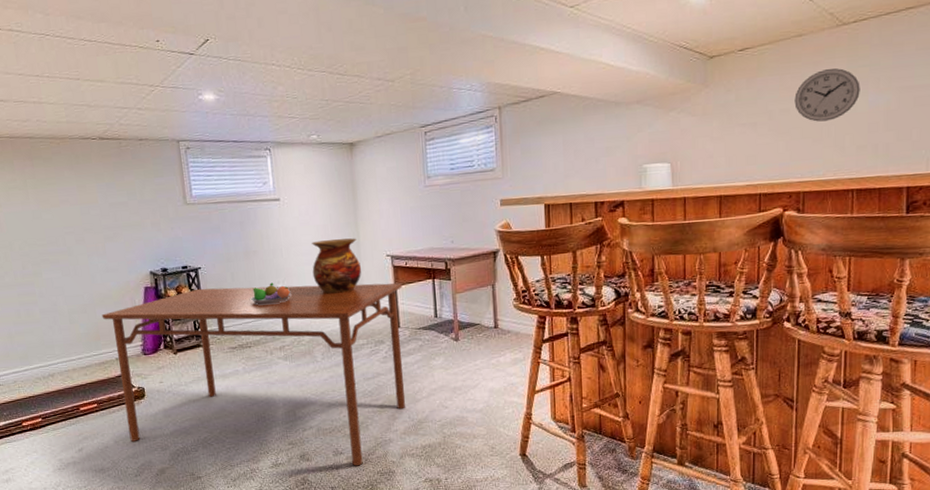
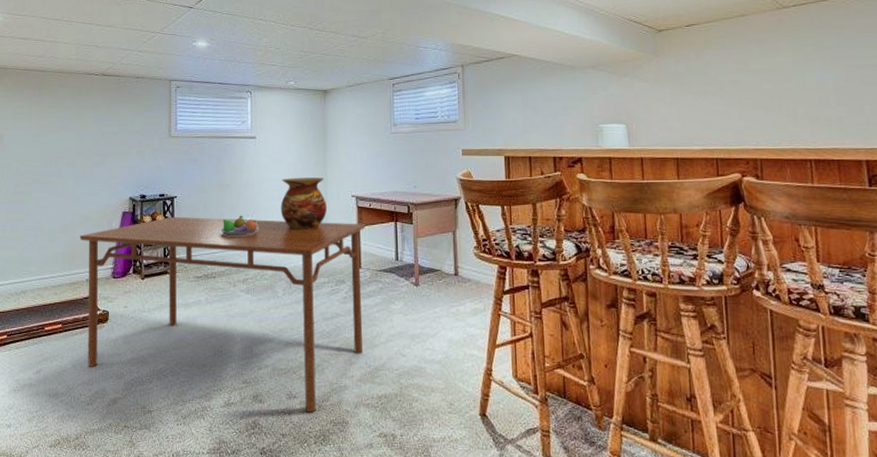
wall clock: present [794,68,860,122] -> none [743,46,807,94]

